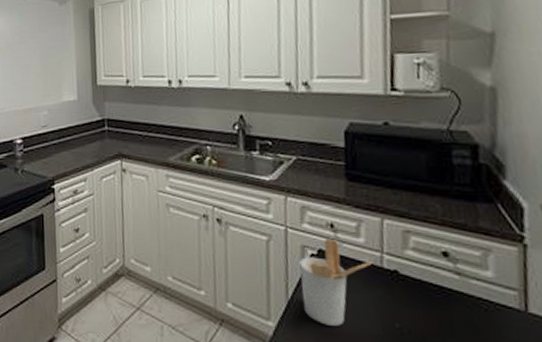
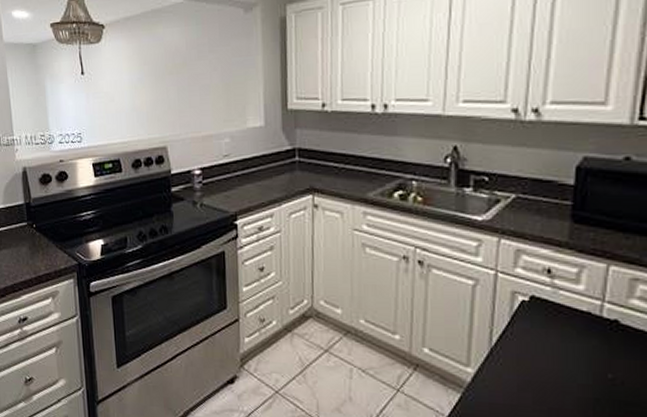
utensil holder: present [299,238,373,326] -> none [508,284,591,375]

